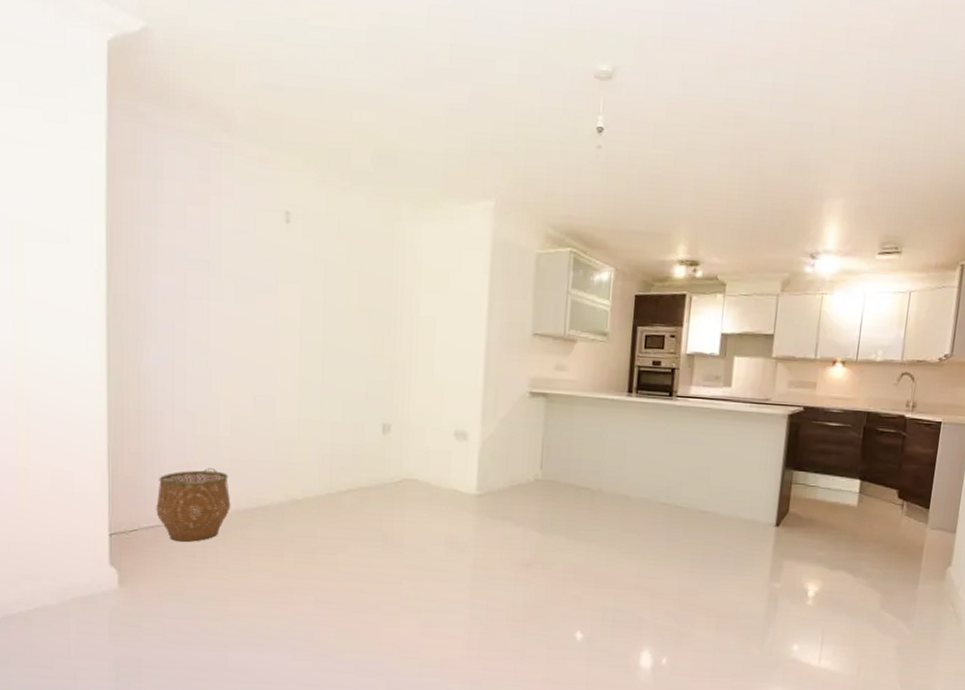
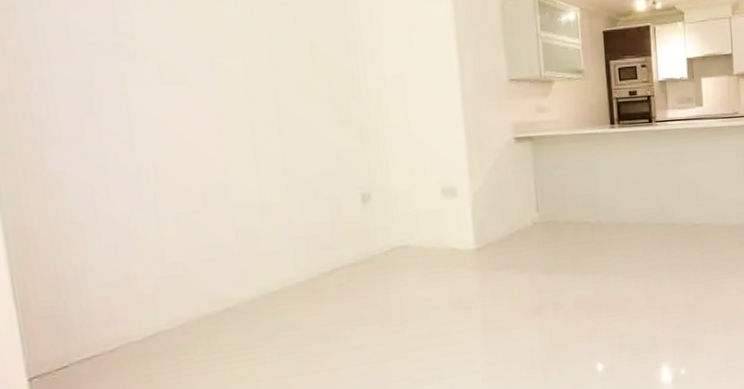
basket: present [156,468,231,542] -> none [88,276,190,369]

